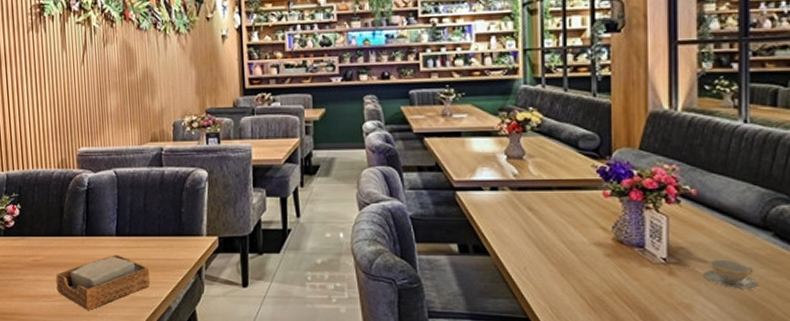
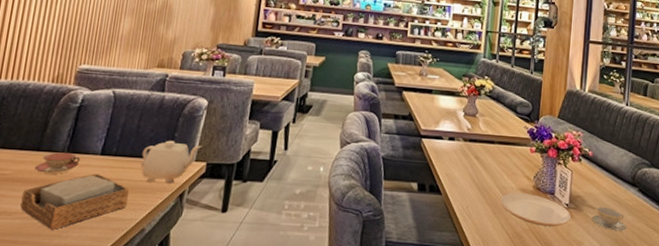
teacup: none [60,235,99,258] -> present [34,152,81,175]
teapot: none [154,216,211,260] -> present [140,140,202,183]
plate: none [570,248,671,287] -> present [501,193,571,227]

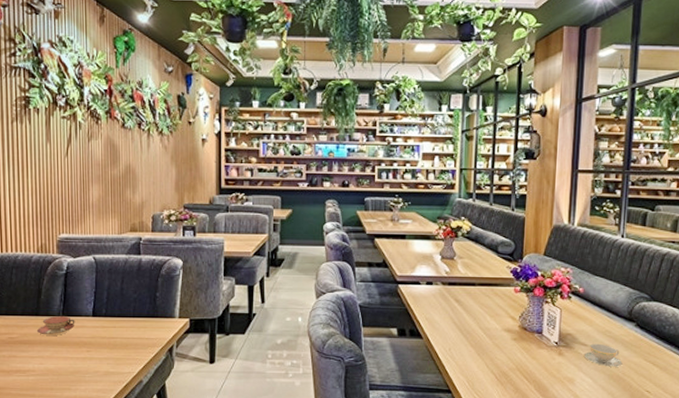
napkin holder: present [20,173,129,230] -> none [31,333,124,384]
teapot: present [140,140,202,183] -> none [129,300,183,339]
plate: present [501,193,571,227] -> none [485,333,561,365]

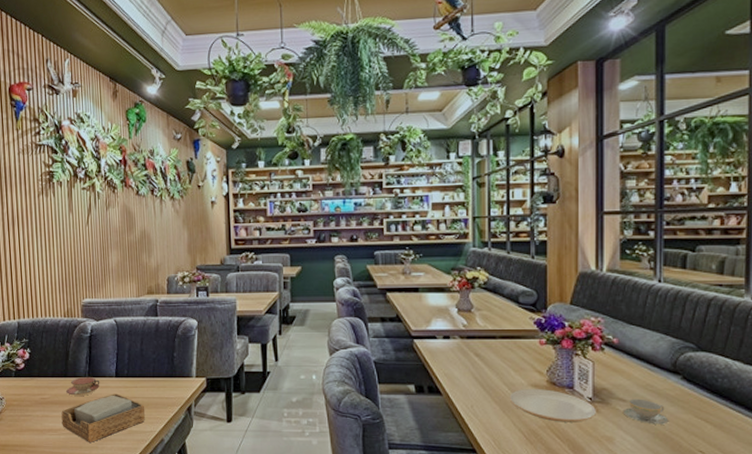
napkin holder: none [31,333,124,384] -> present [61,394,146,442]
plate: none [485,333,561,365] -> present [510,389,596,422]

